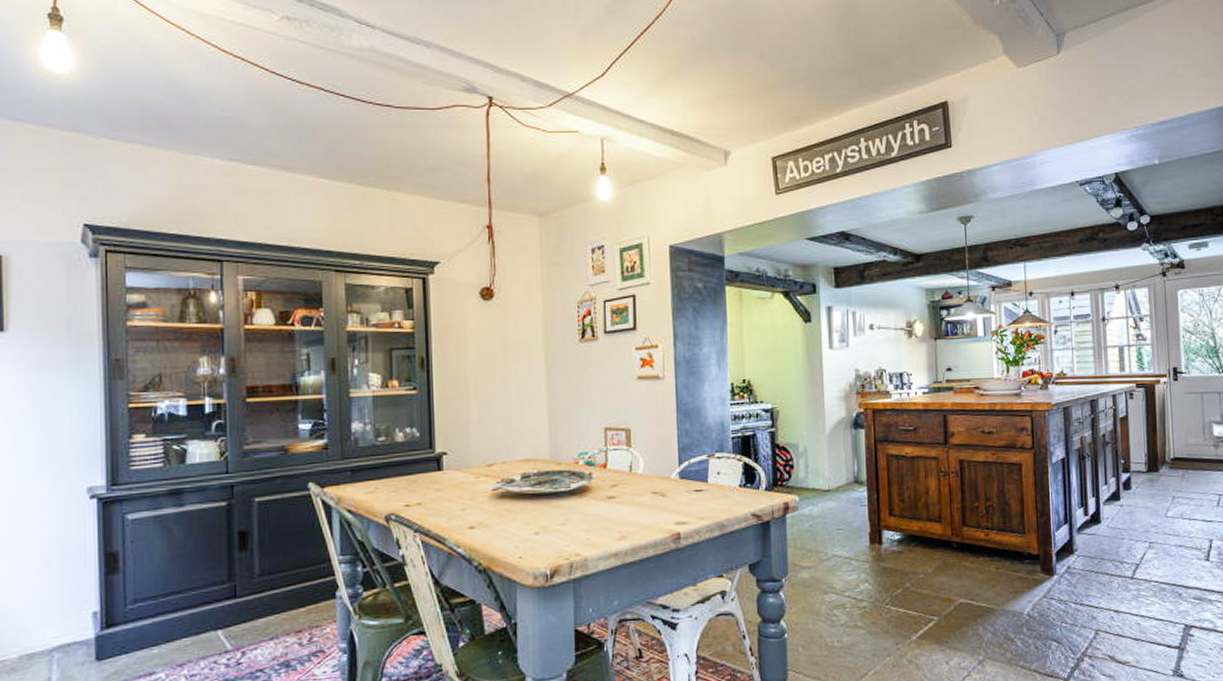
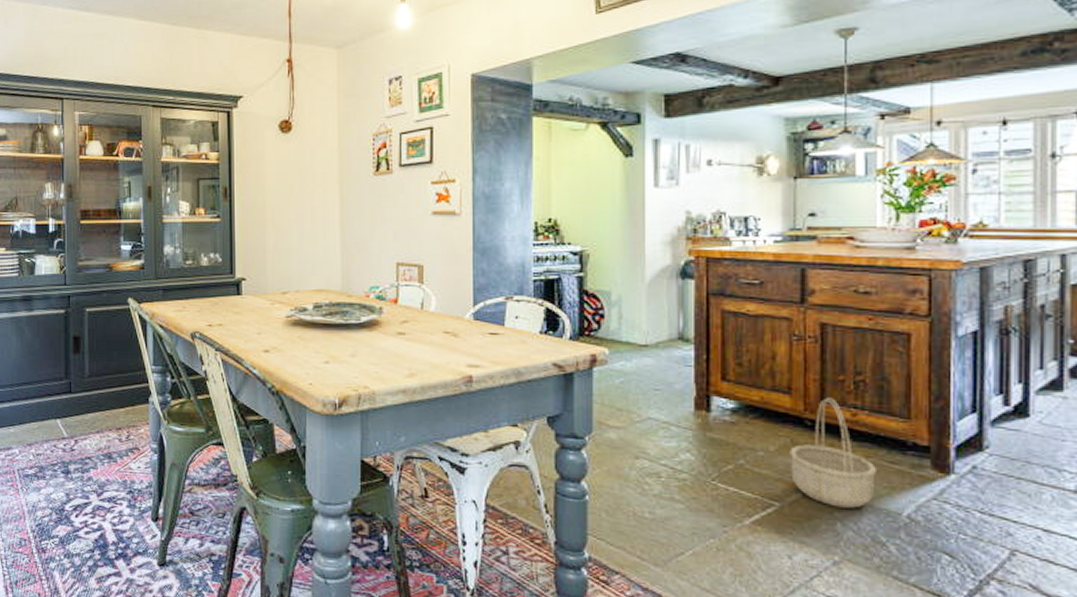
basket: none [942,522,1004,615] -> present [789,398,876,509]

